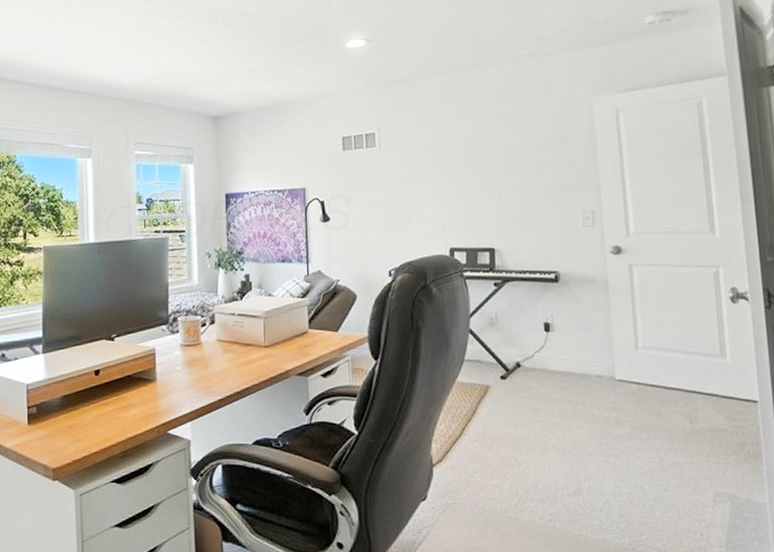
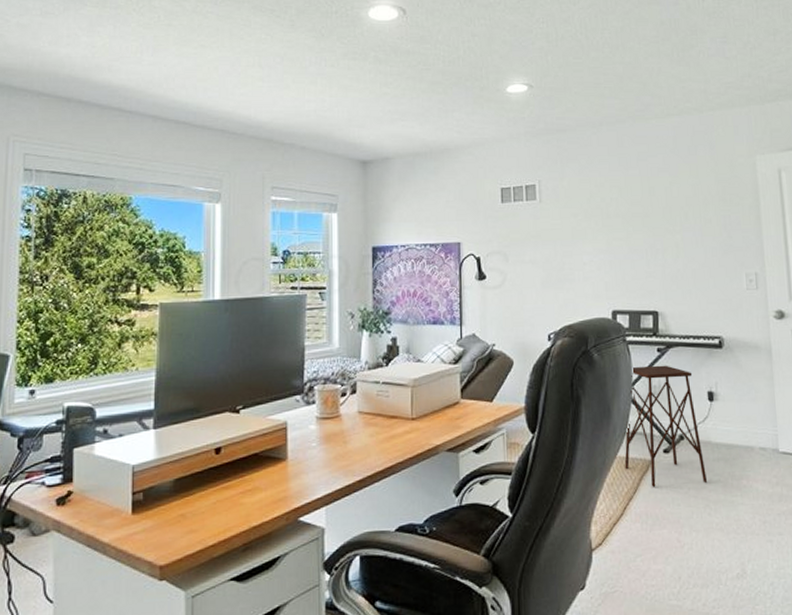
side table: none [463,298,544,410] -> present [624,365,708,487]

